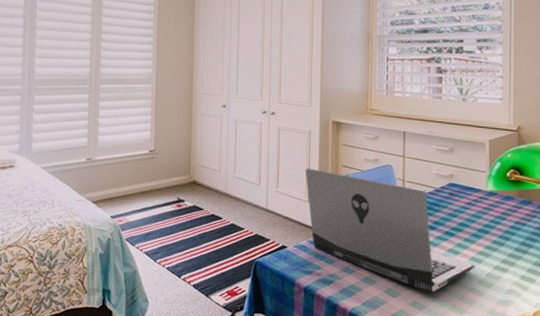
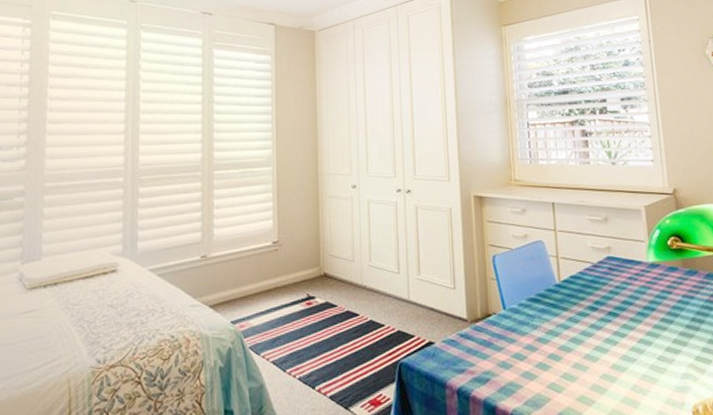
laptop computer: present [305,168,475,291] -> none [448,250,645,383]

